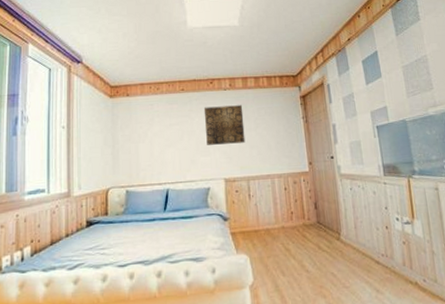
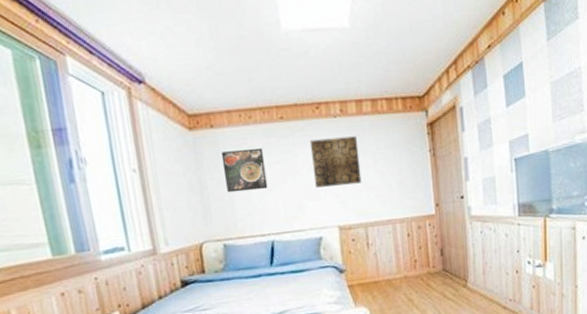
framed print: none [132,113,168,147] -> present [221,149,268,193]

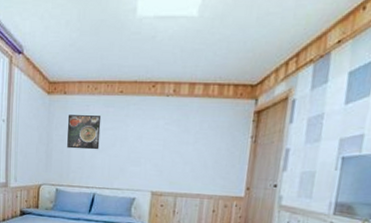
wall art: present [309,136,362,188] -> none [139,114,184,157]

